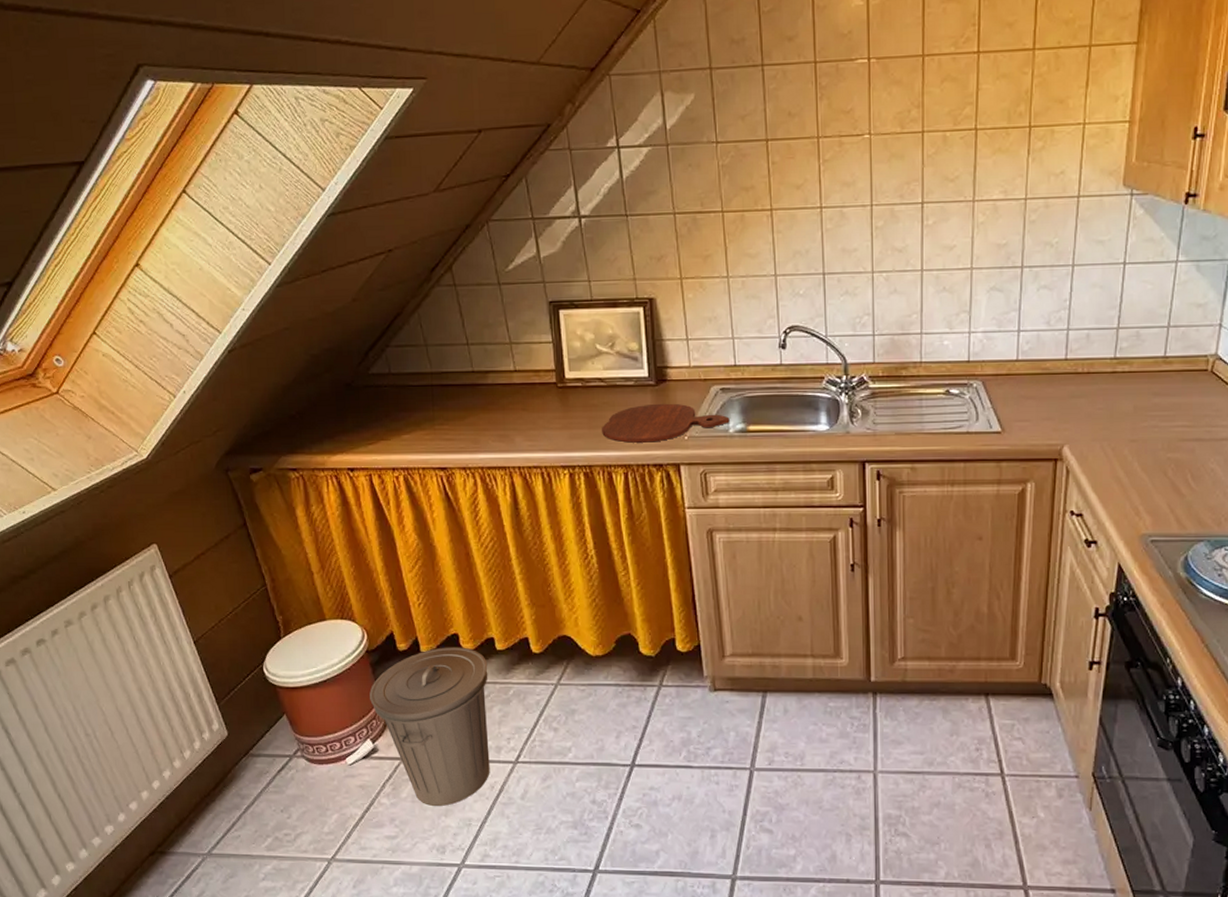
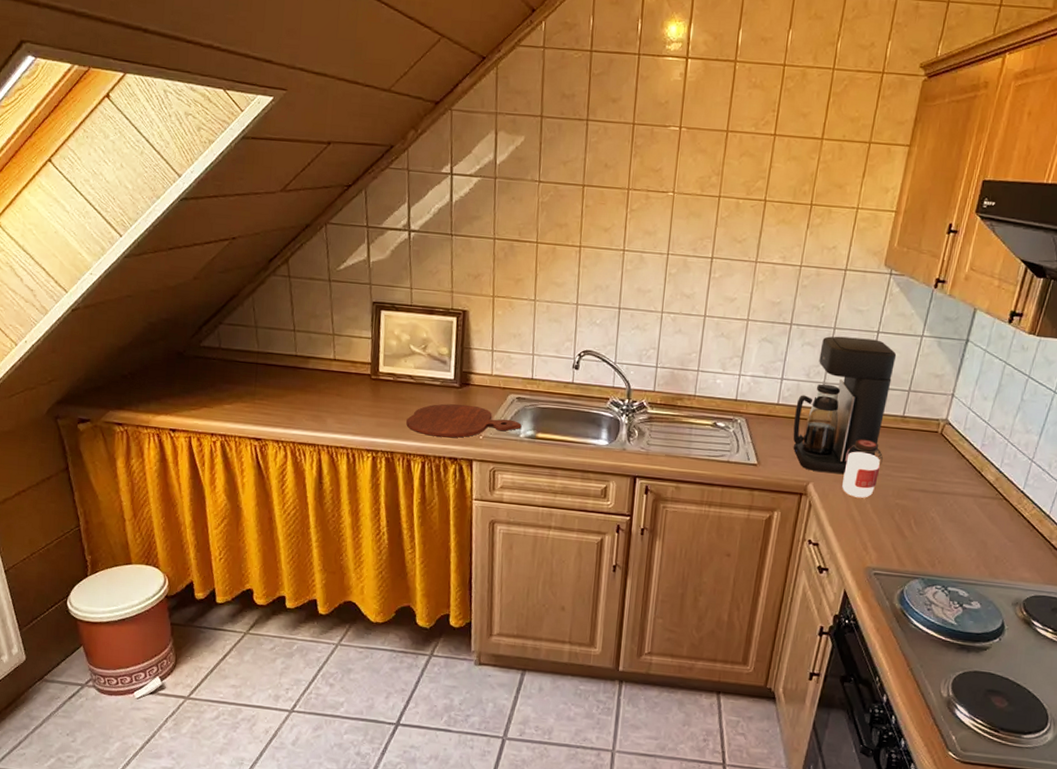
trash can: present [369,647,490,806] -> none [163,600,277,745]
coffee maker: none [1038,272,1149,431] -> present [793,336,897,474]
jar: none [1103,388,1146,456] -> present [842,438,883,498]

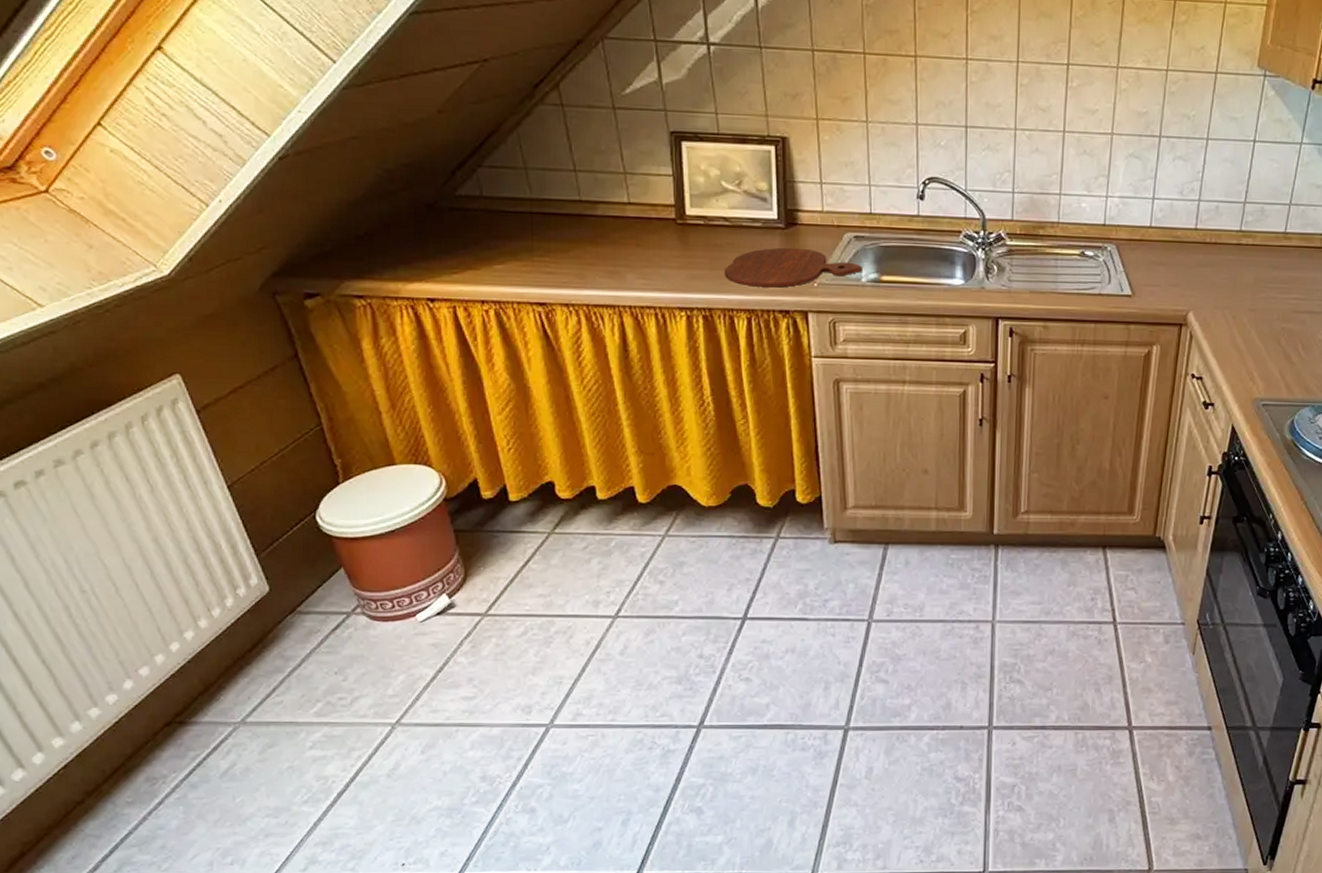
coffee maker: present [793,336,897,474] -> none [1169,147,1275,299]
jar: present [842,438,883,498] -> none [1224,260,1266,324]

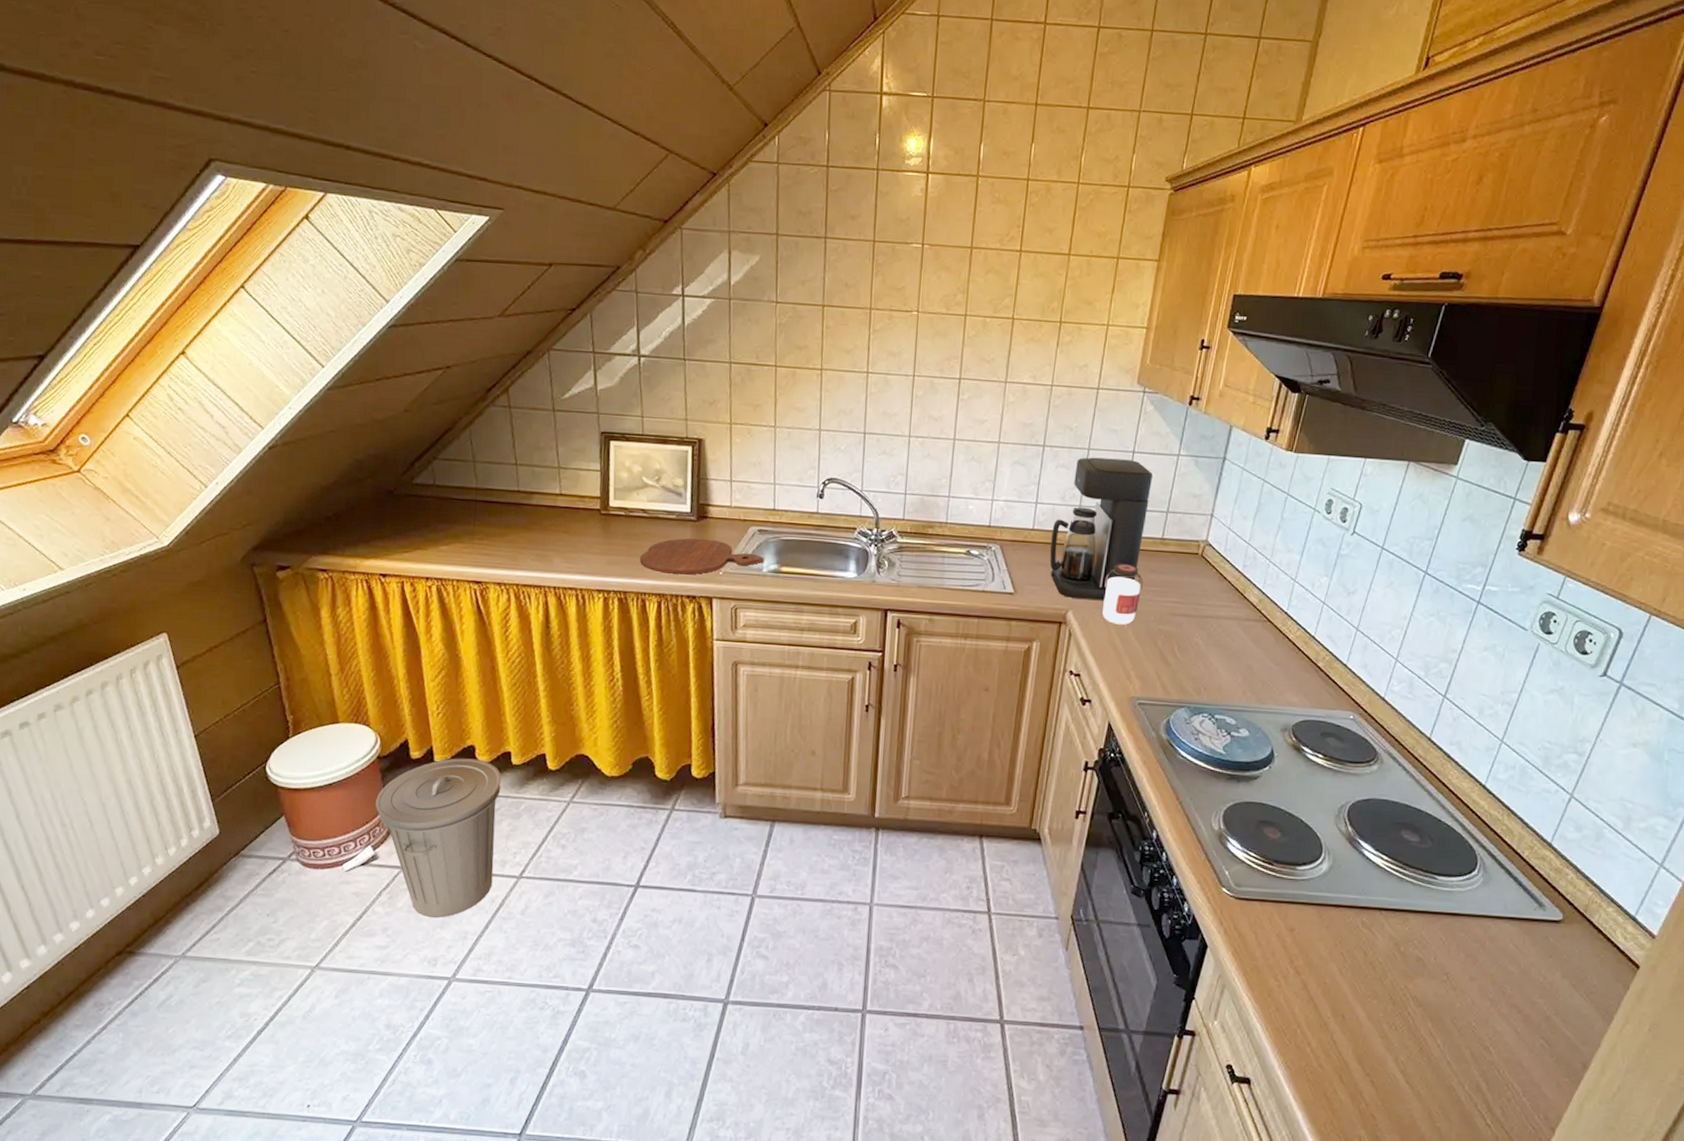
trash can: none [447,495,587,664] -> present [376,758,502,918]
coffee maker: none [1169,147,1275,299] -> present [1050,457,1153,600]
jar: none [1224,260,1266,324] -> present [1102,563,1143,625]

